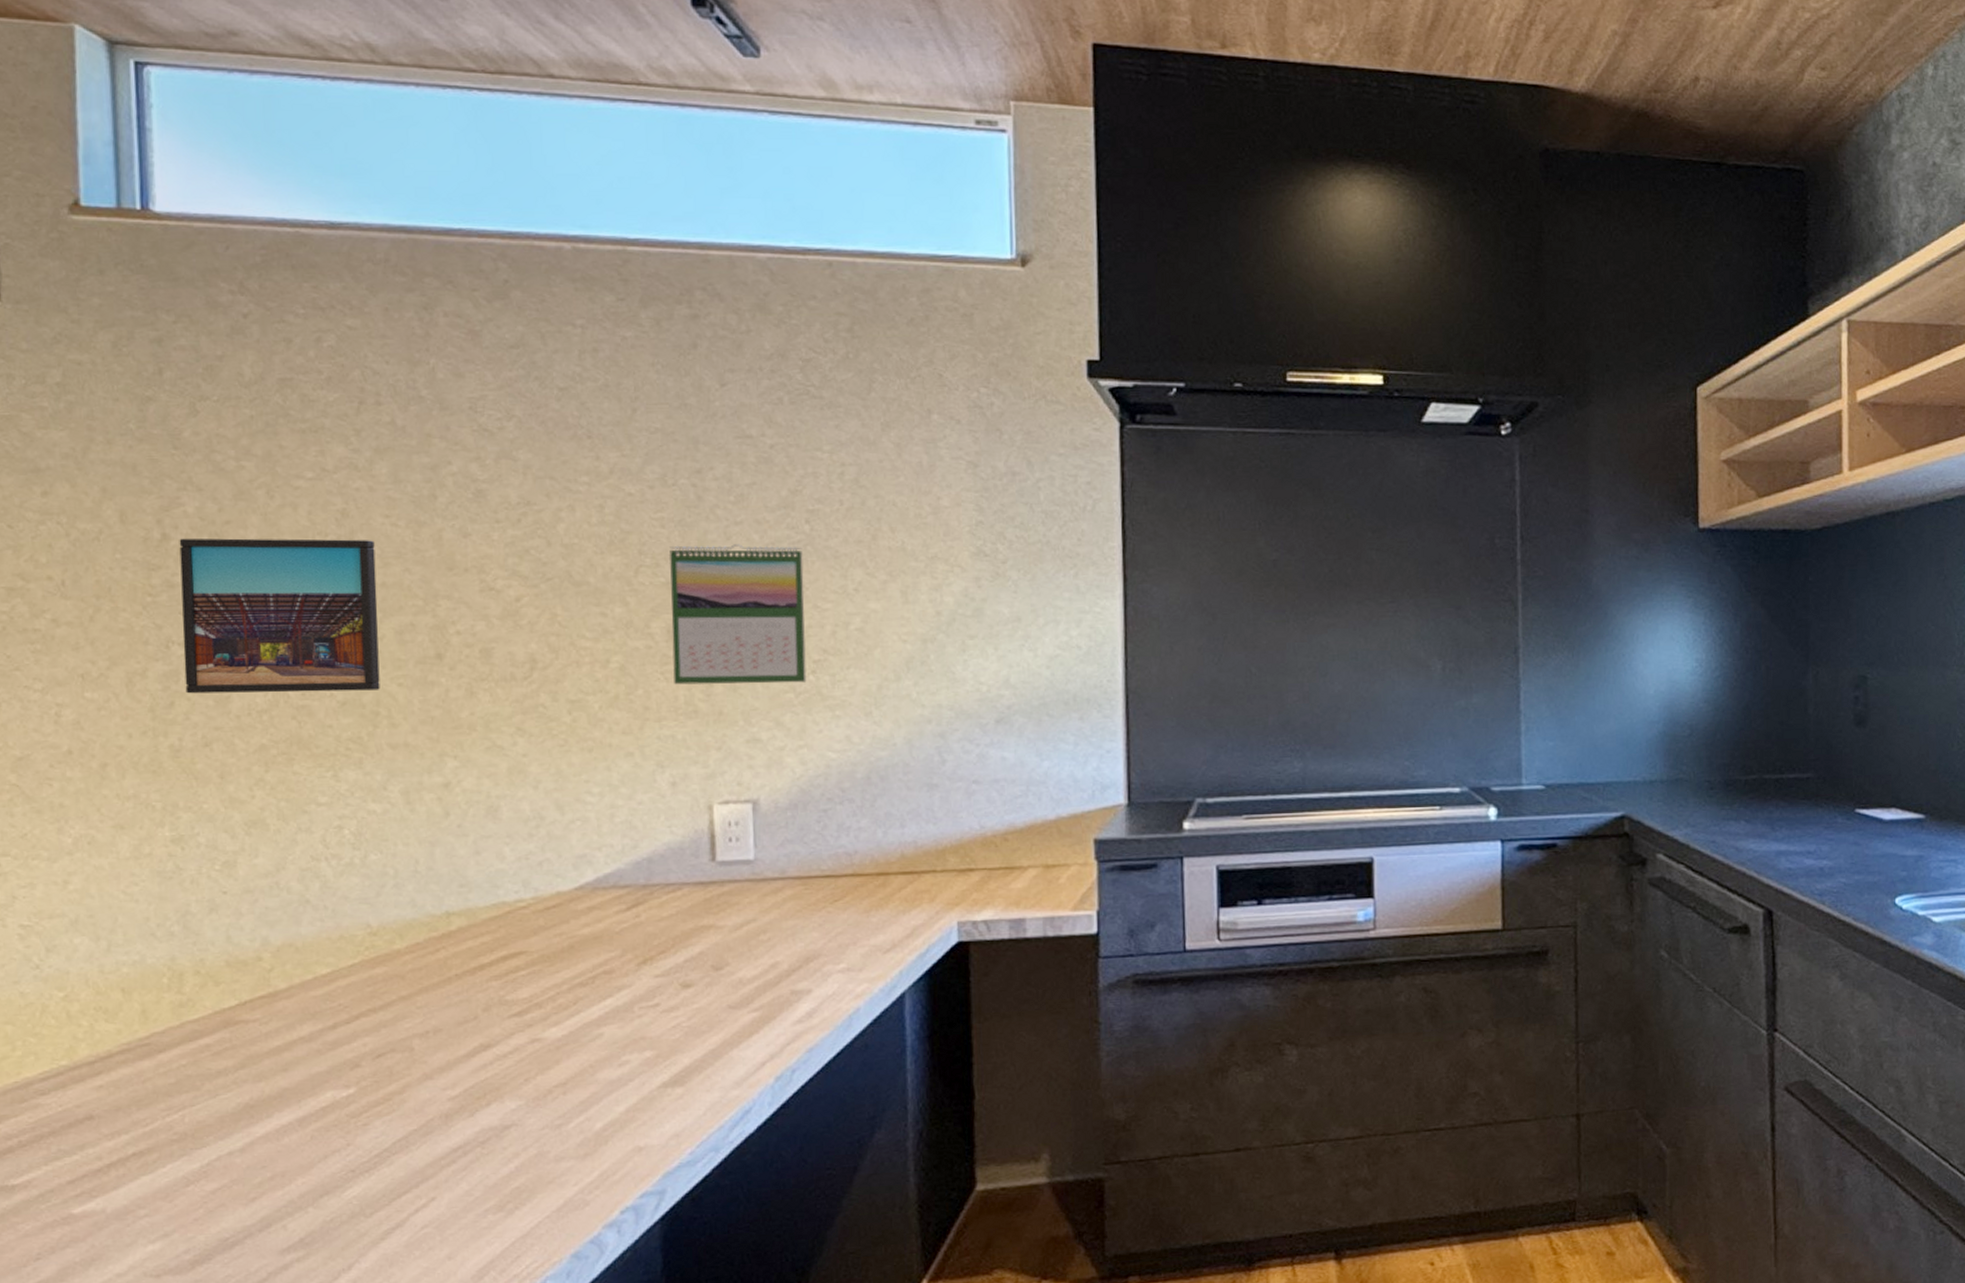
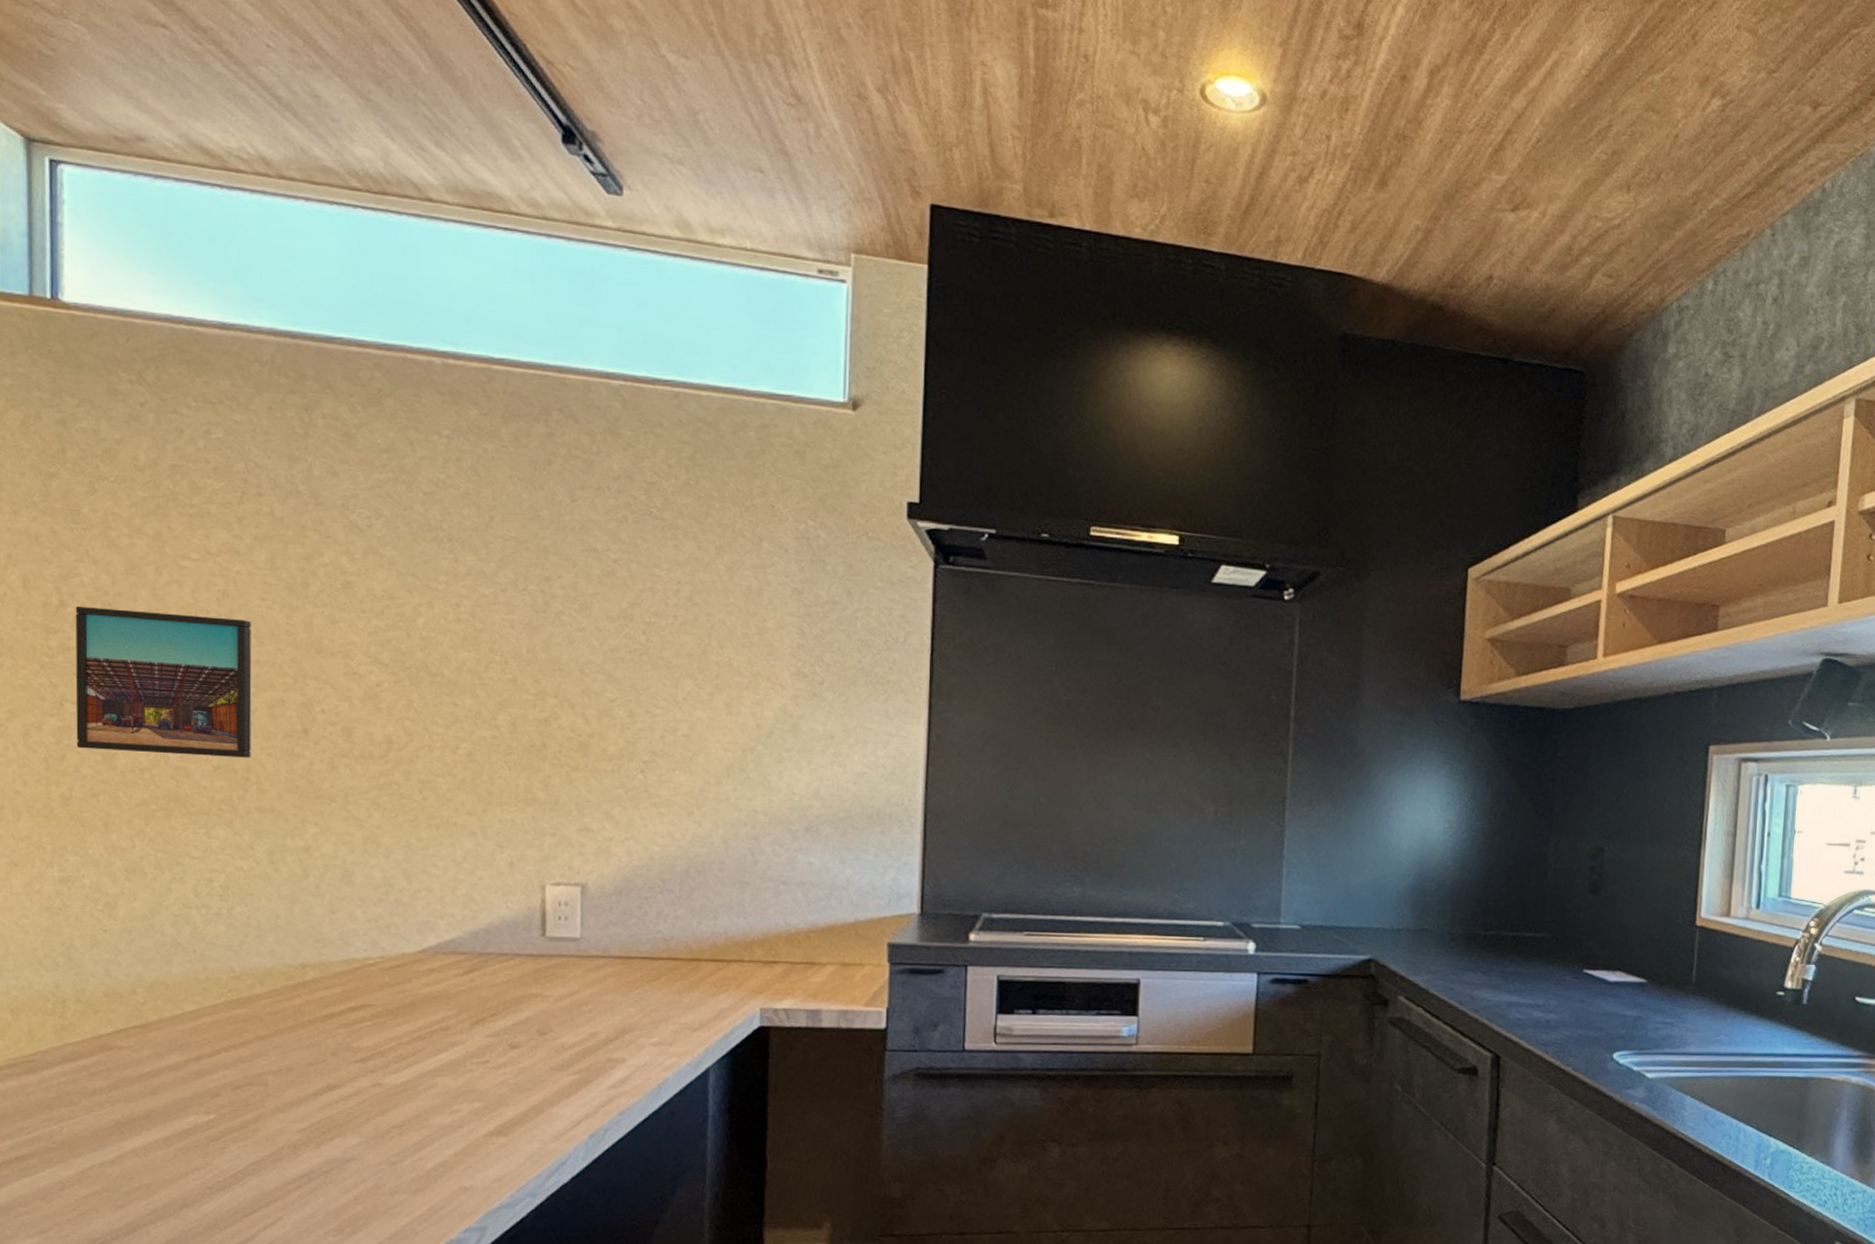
calendar: present [669,544,807,685] -> none [516,646,638,780]

